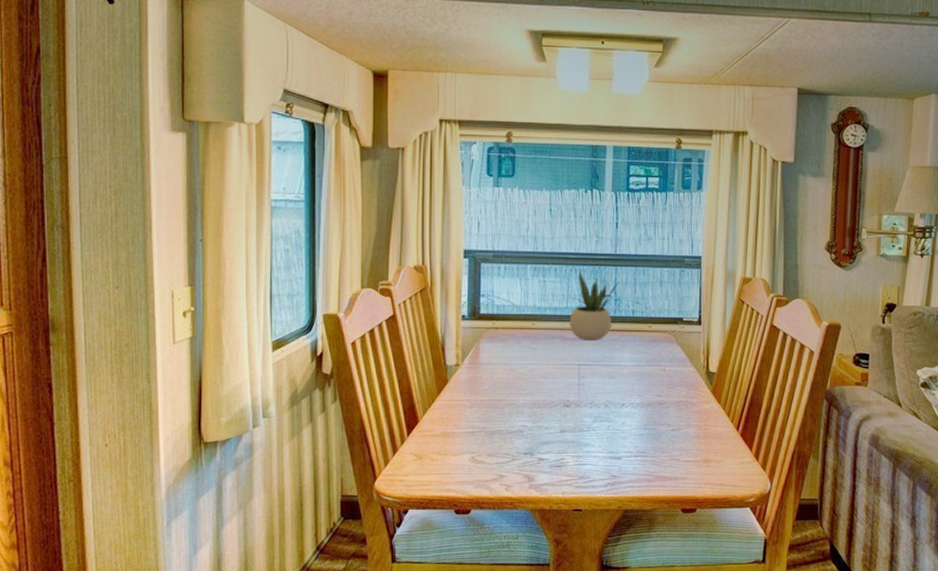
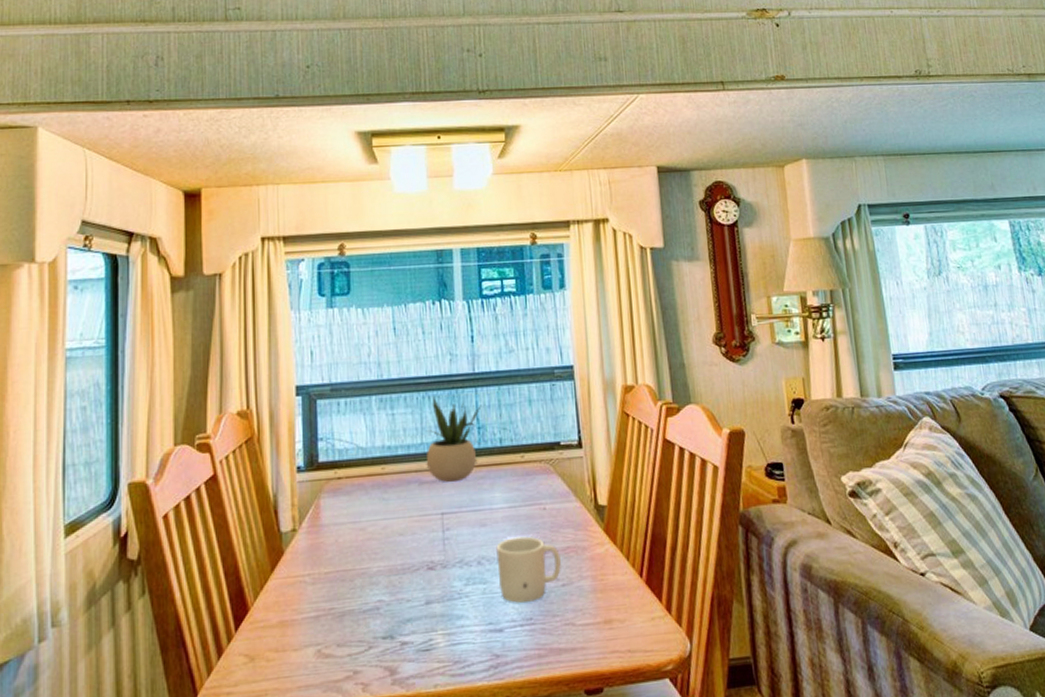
mug: none [621,389,673,439] -> present [496,536,561,603]

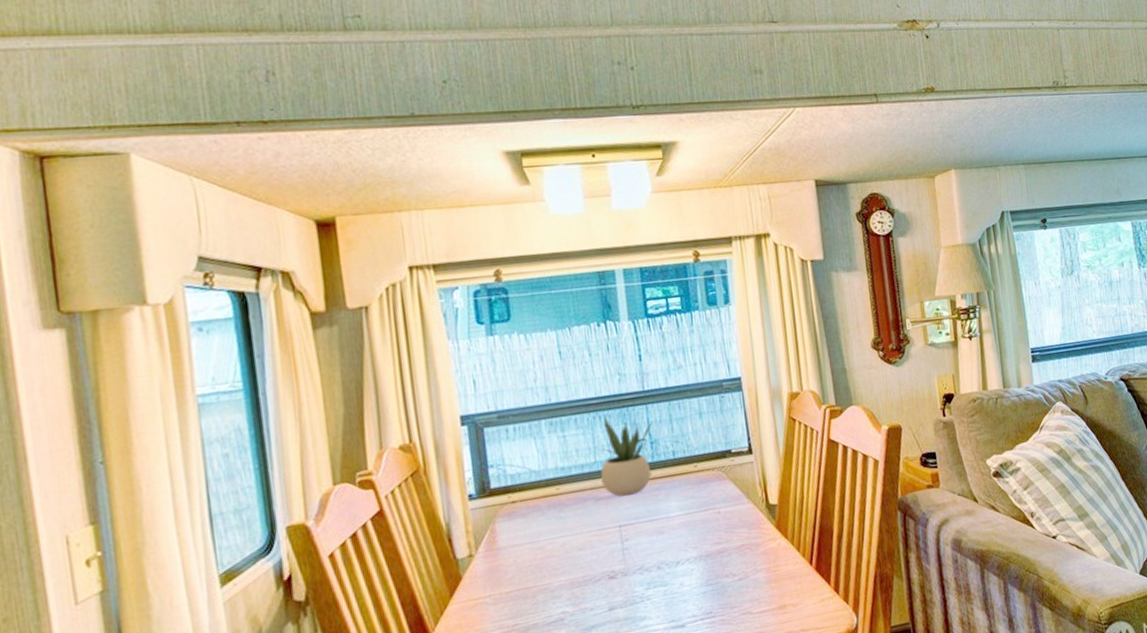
mug: present [496,536,561,603] -> none [674,539,737,600]

